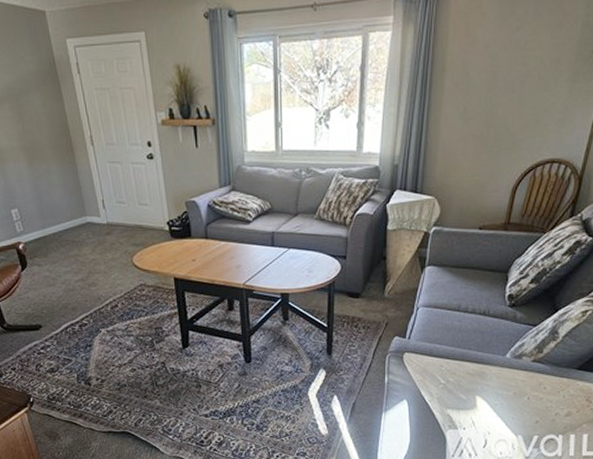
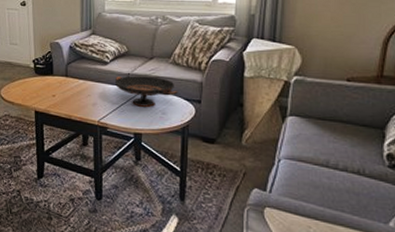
decorative bowl: none [258,234,324,266] -> present [114,76,178,107]

